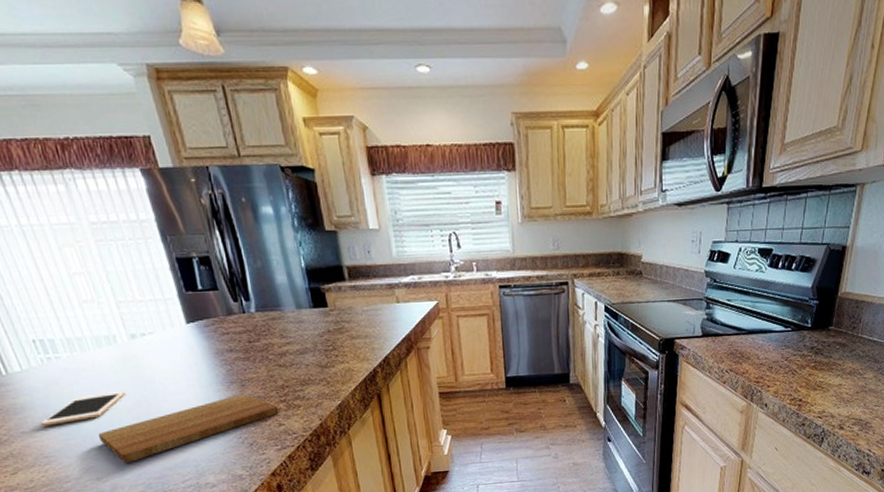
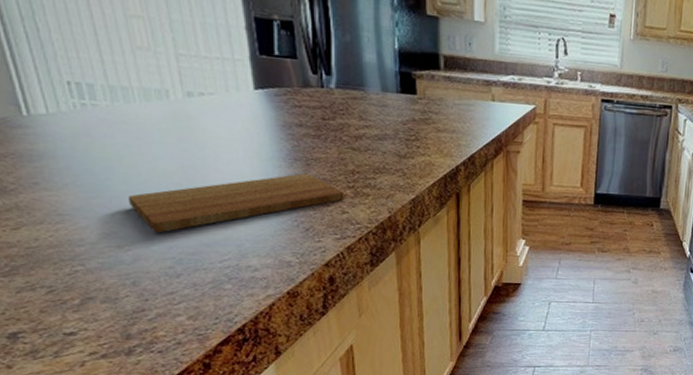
cell phone: present [40,390,126,427] -> none [59,151,170,180]

